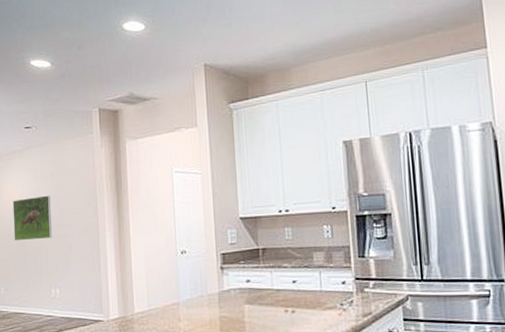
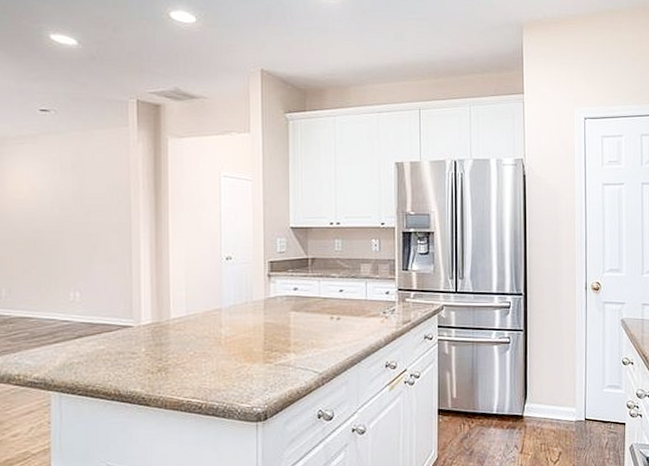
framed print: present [12,195,52,241] -> none [21,189,72,238]

